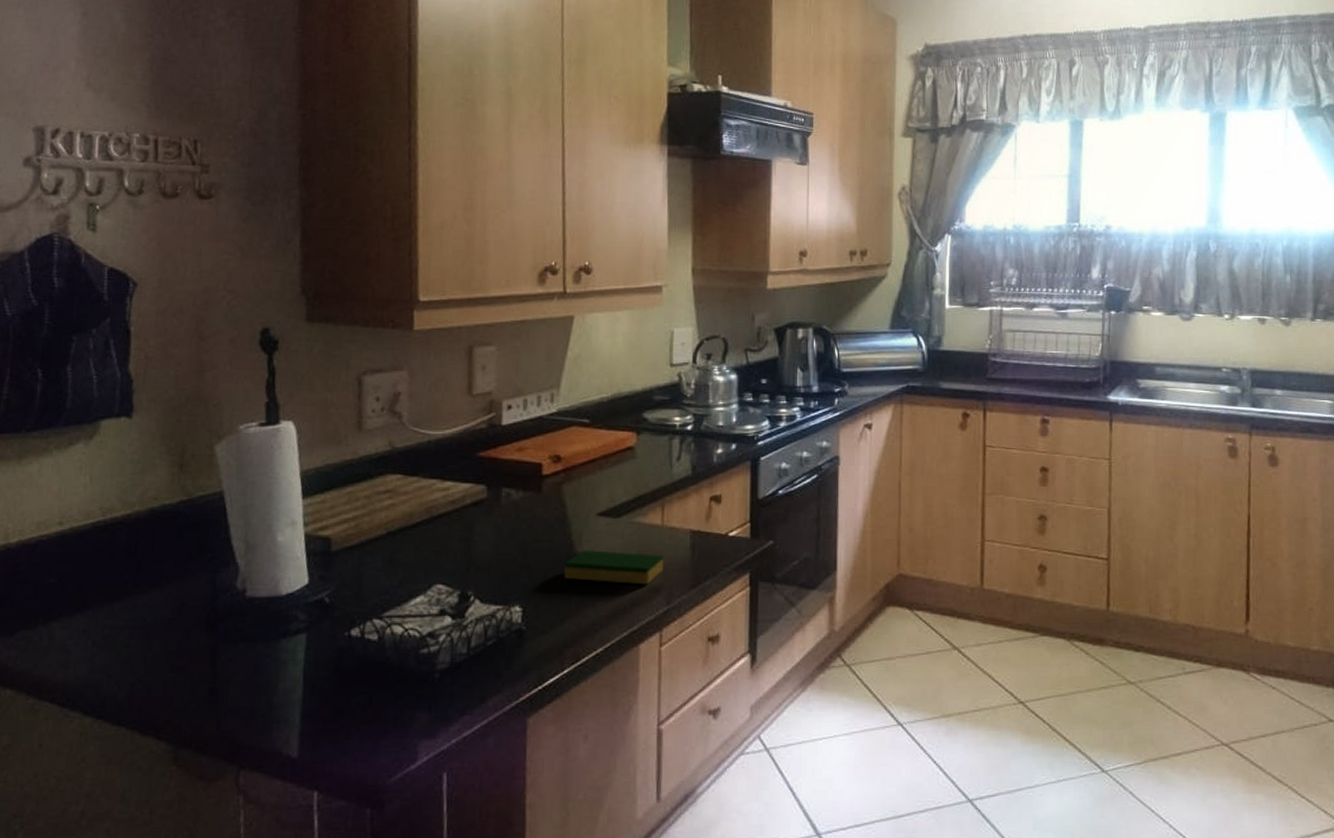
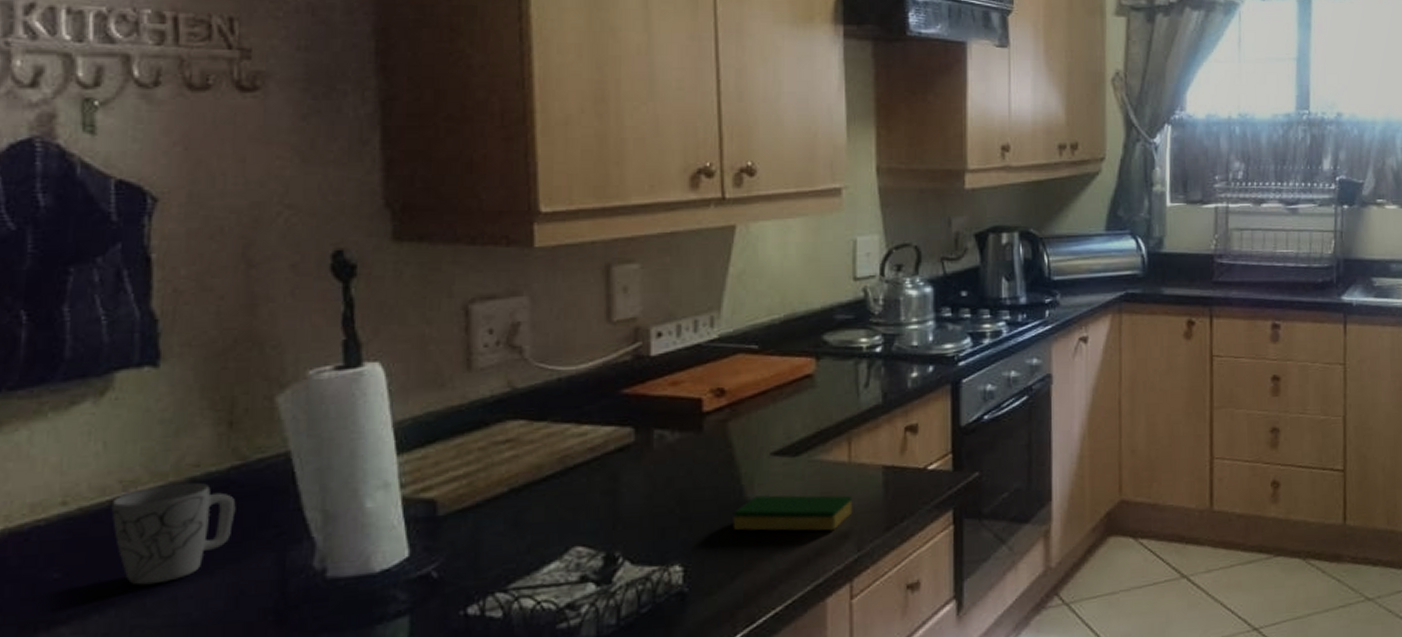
mug: none [93,512,182,593] -> present [111,482,236,586]

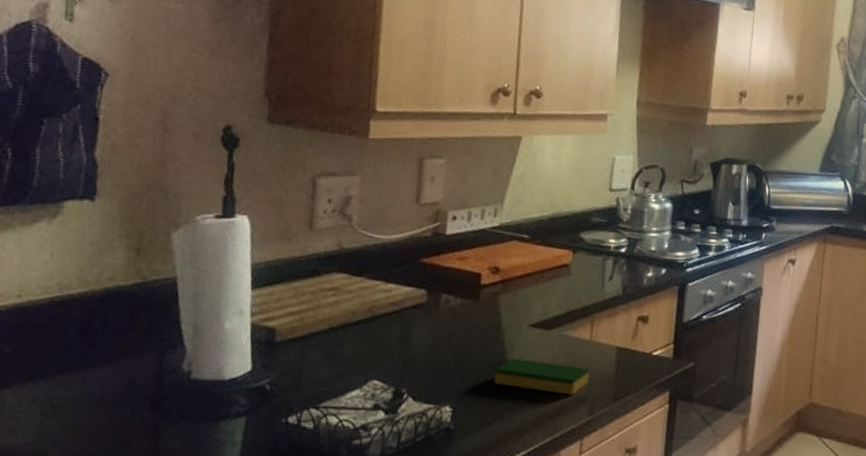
mug: present [111,482,236,586] -> none [49,291,135,366]

